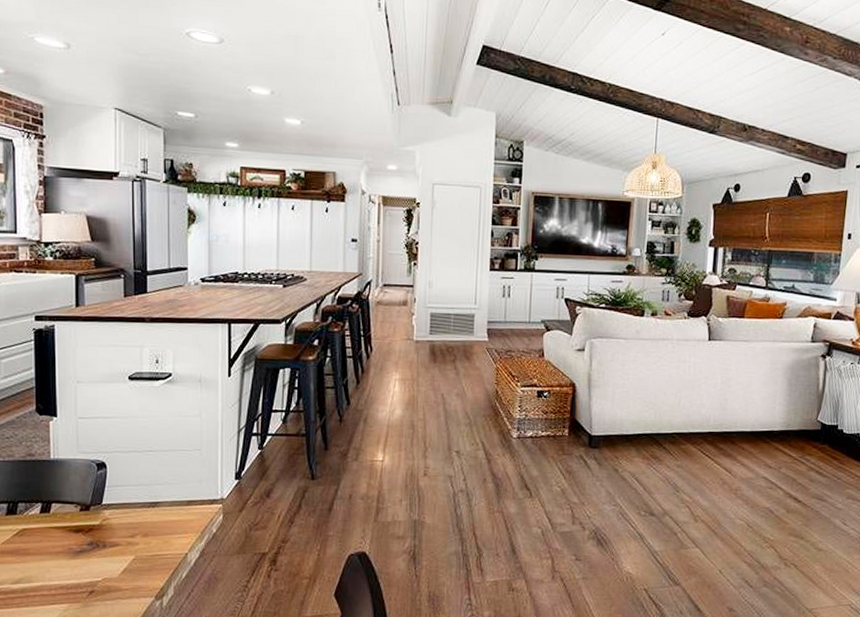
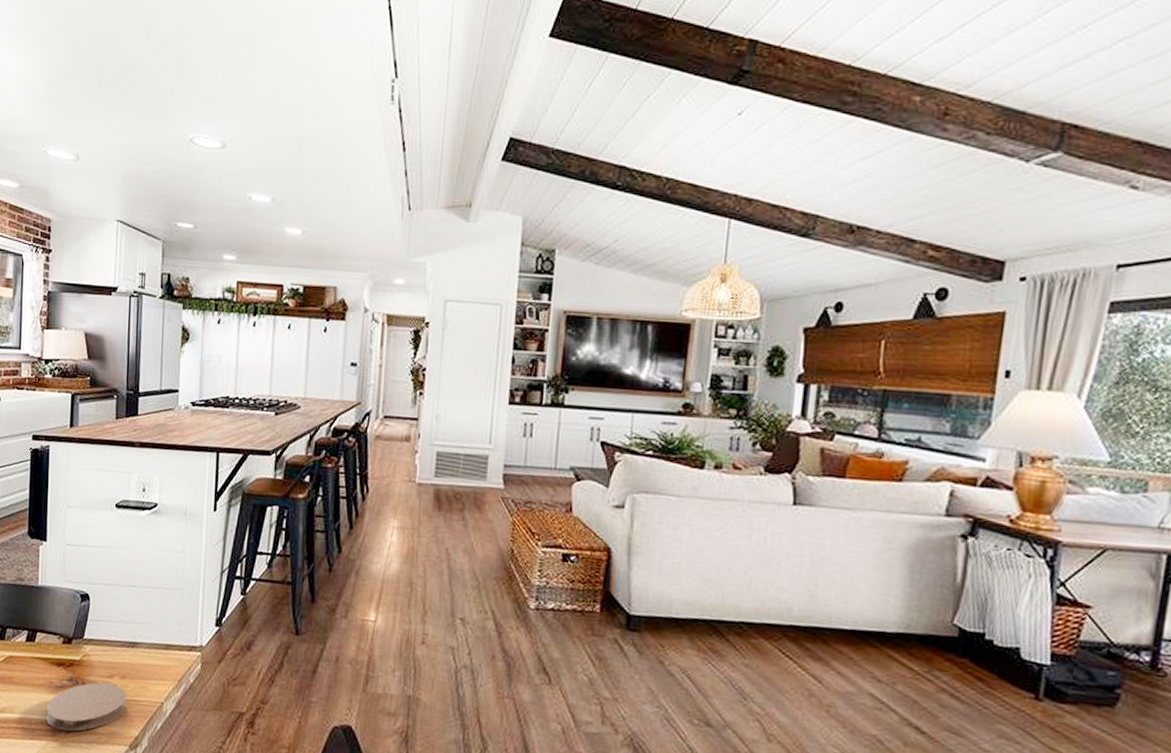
coaster: none [66,542,149,592] -> present [46,682,126,732]

